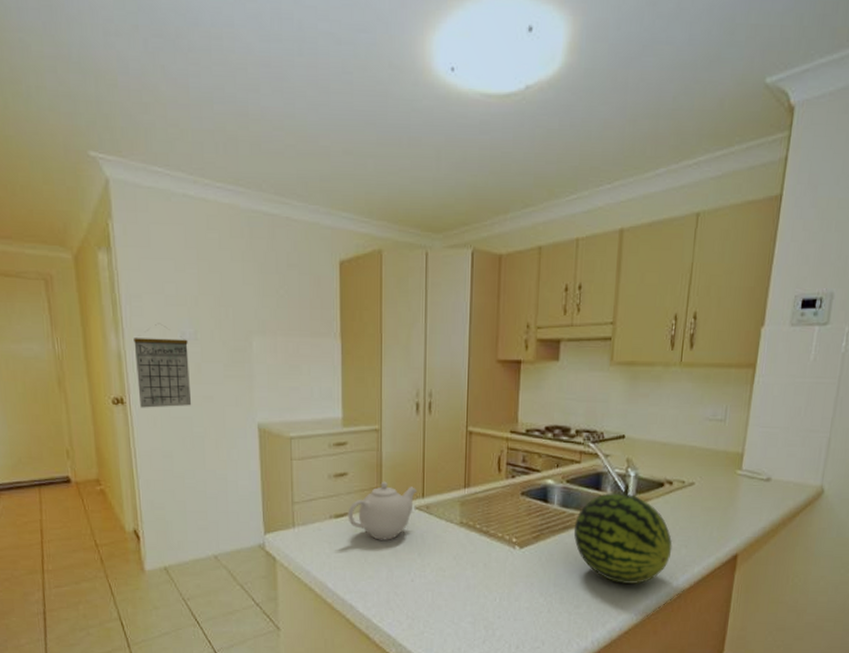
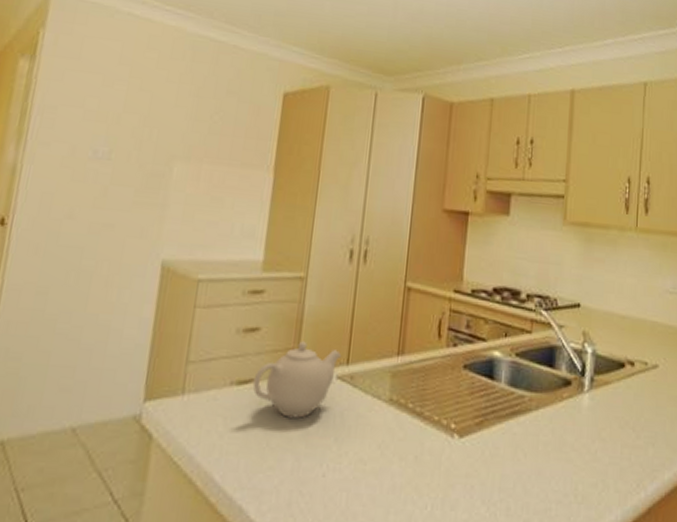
calendar: present [133,324,192,408] -> none [23,139,99,234]
fruit: present [573,493,673,584] -> none [523,372,638,492]

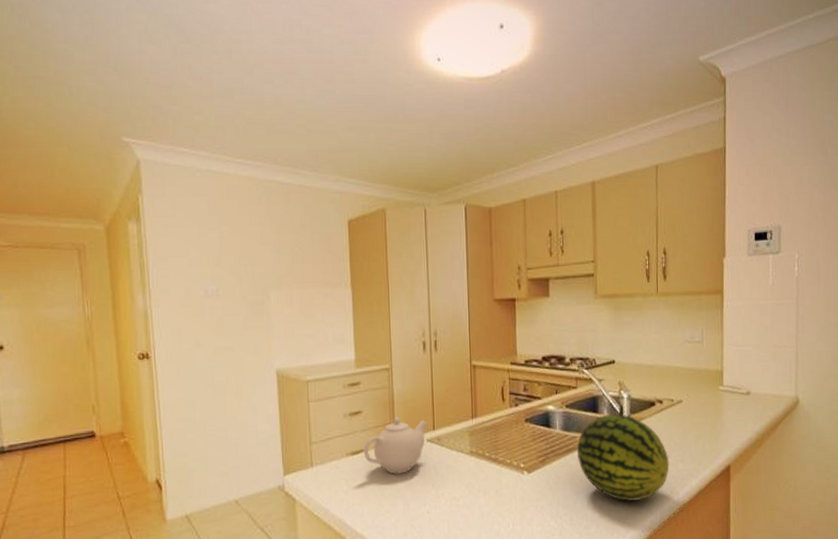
fruit: none [523,372,638,492] -> present [576,414,670,501]

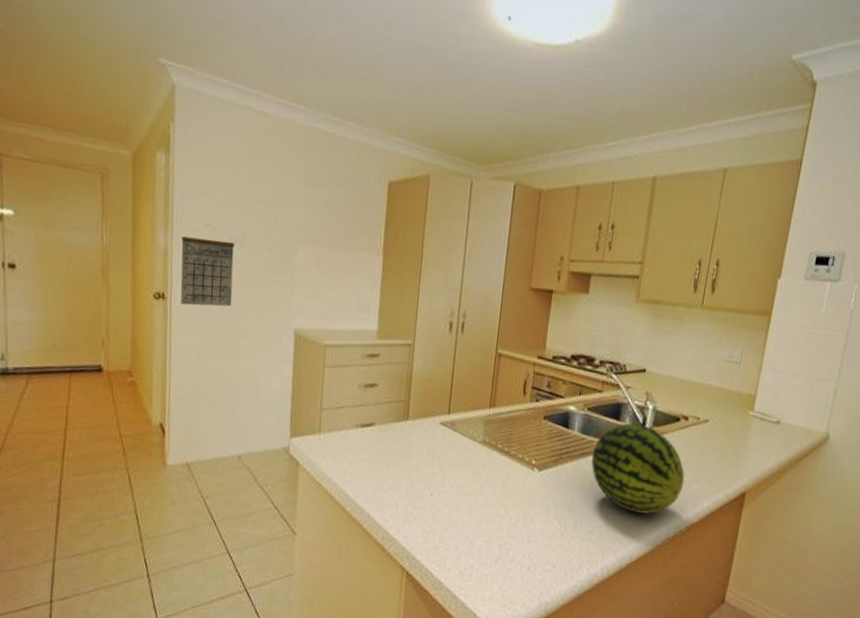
calendar: none [159,284,214,361] -> present [180,225,235,307]
teapot: present [363,417,429,474] -> none [374,395,444,453]

